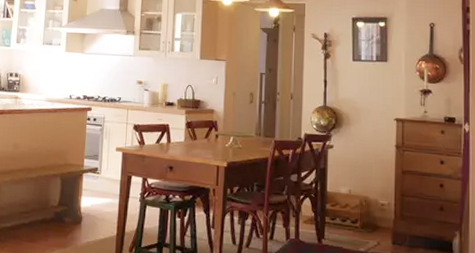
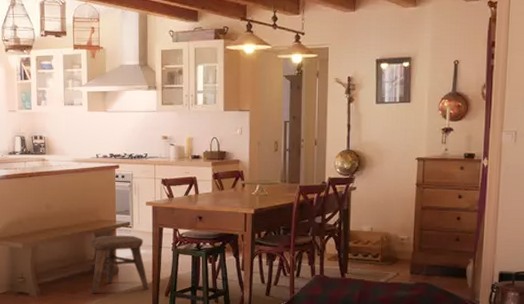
stool: none [52,180,112,244] -> present [90,235,149,294]

